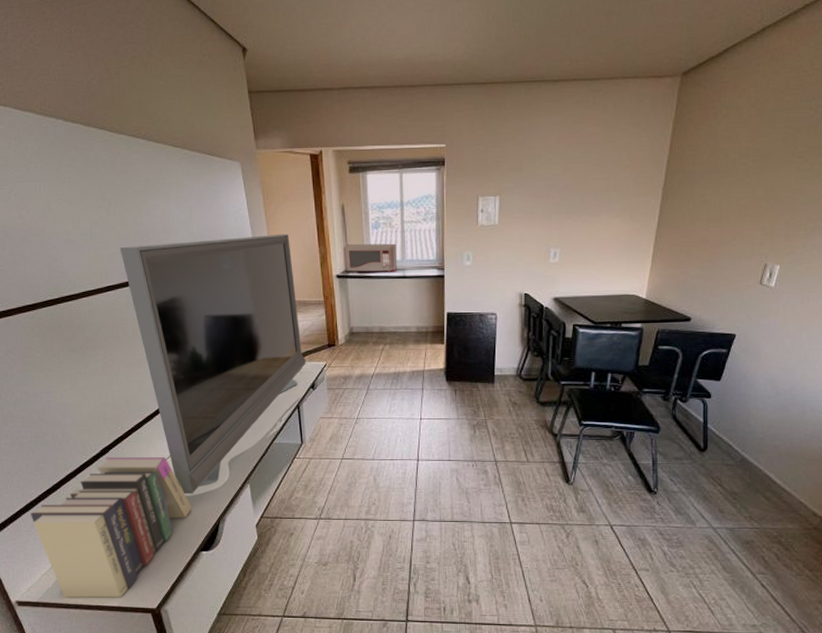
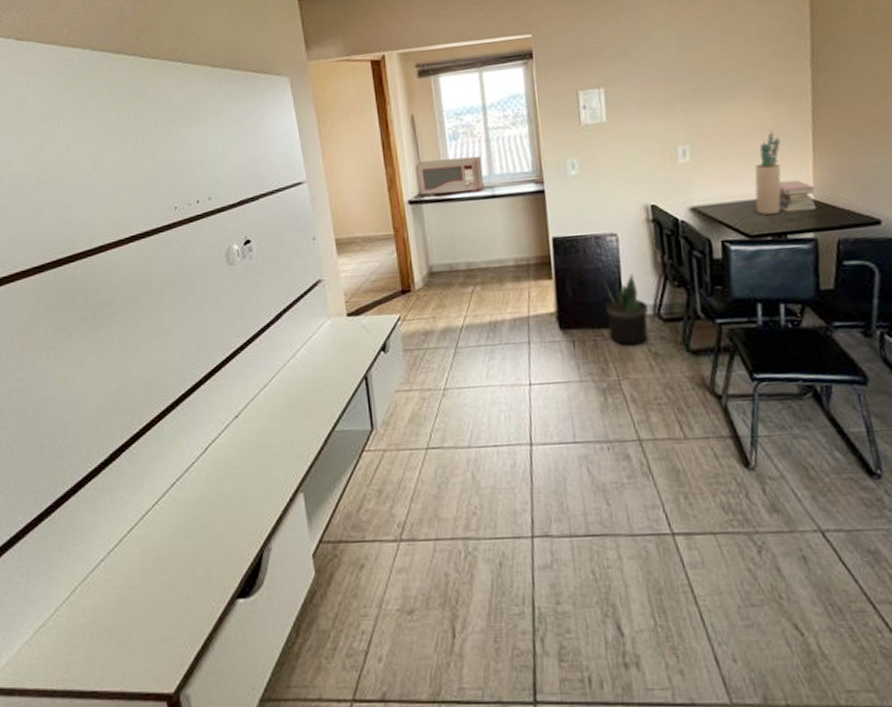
books: present [30,456,192,598] -> none [14,460,226,680]
television: present [119,233,306,494] -> none [146,155,374,512]
planter: none [482,344,514,397] -> present [603,273,649,347]
vase: none [602,242,629,308] -> present [754,130,782,216]
books: none [620,283,648,307] -> present [778,179,817,212]

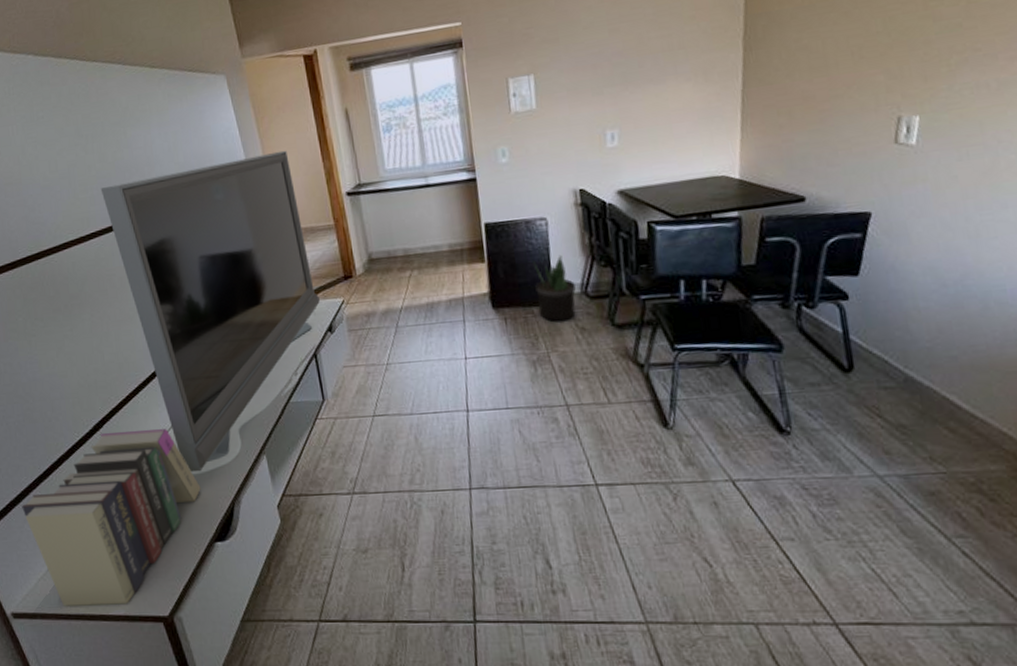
books: none [14,460,226,680] -> present [22,429,201,606]
television: none [146,155,374,512] -> present [100,150,320,473]
microwave: present [414,156,484,196] -> none [350,147,418,187]
vase: present [754,130,782,216] -> none [681,111,709,197]
books: present [778,179,817,212] -> none [704,160,742,193]

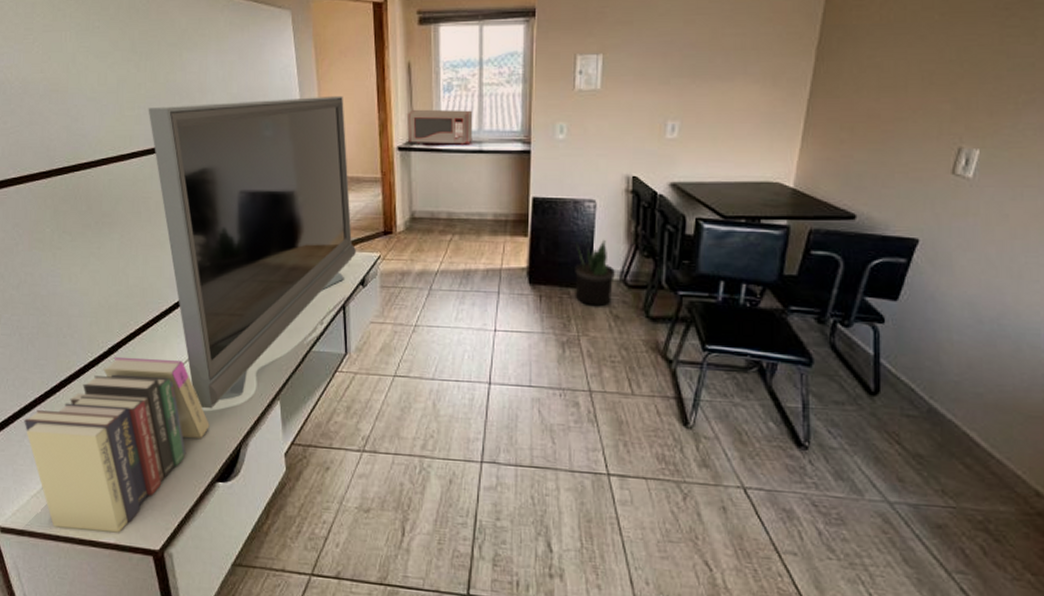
microwave: none [350,147,418,187] -> present [406,109,473,146]

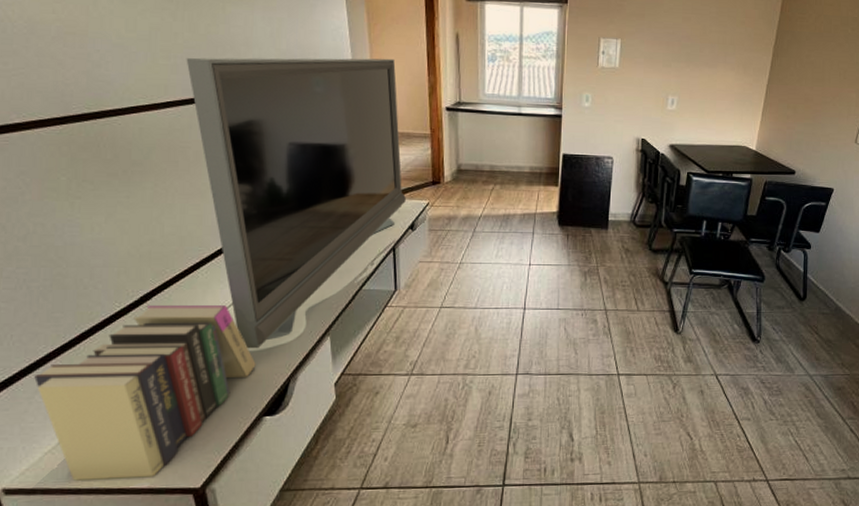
microwave: present [406,109,473,146] -> none [454,75,514,109]
planter: present [575,239,616,307] -> none [595,188,628,243]

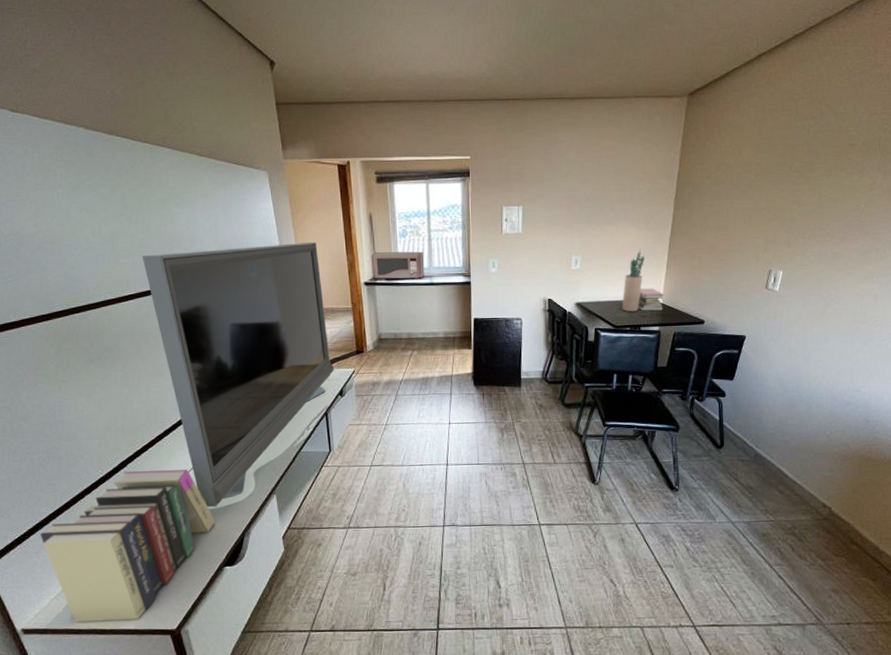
microwave: none [454,75,514,109] -> present [370,251,425,280]
vase: none [715,94,742,158] -> present [621,249,646,313]
books: none [732,134,758,158] -> present [638,288,664,311]

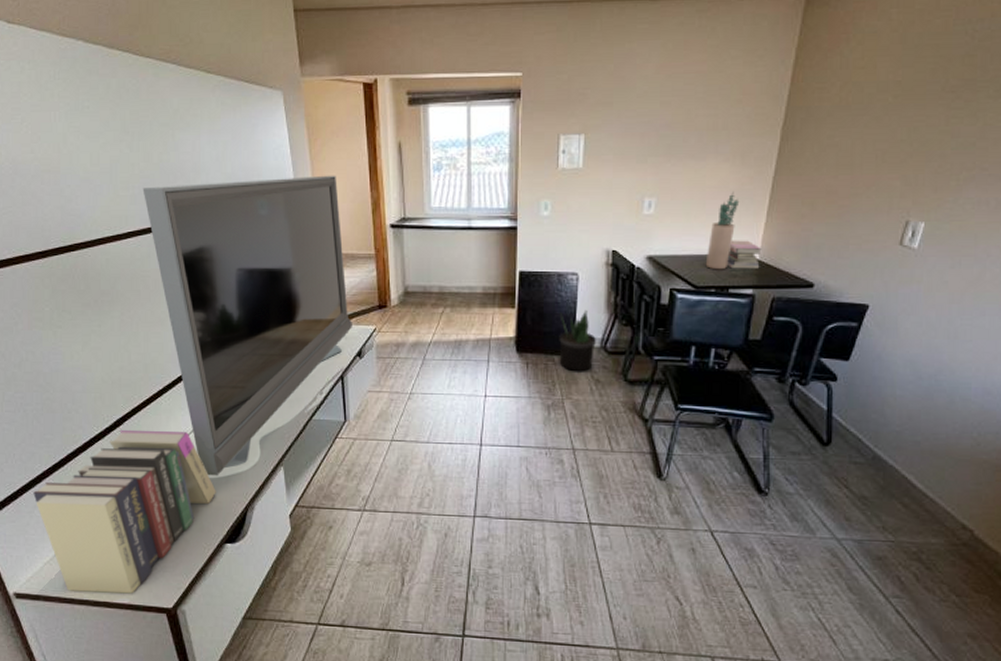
microwave: present [370,251,425,280] -> none [398,187,462,223]
planter: none [508,348,539,400] -> present [559,309,597,372]

